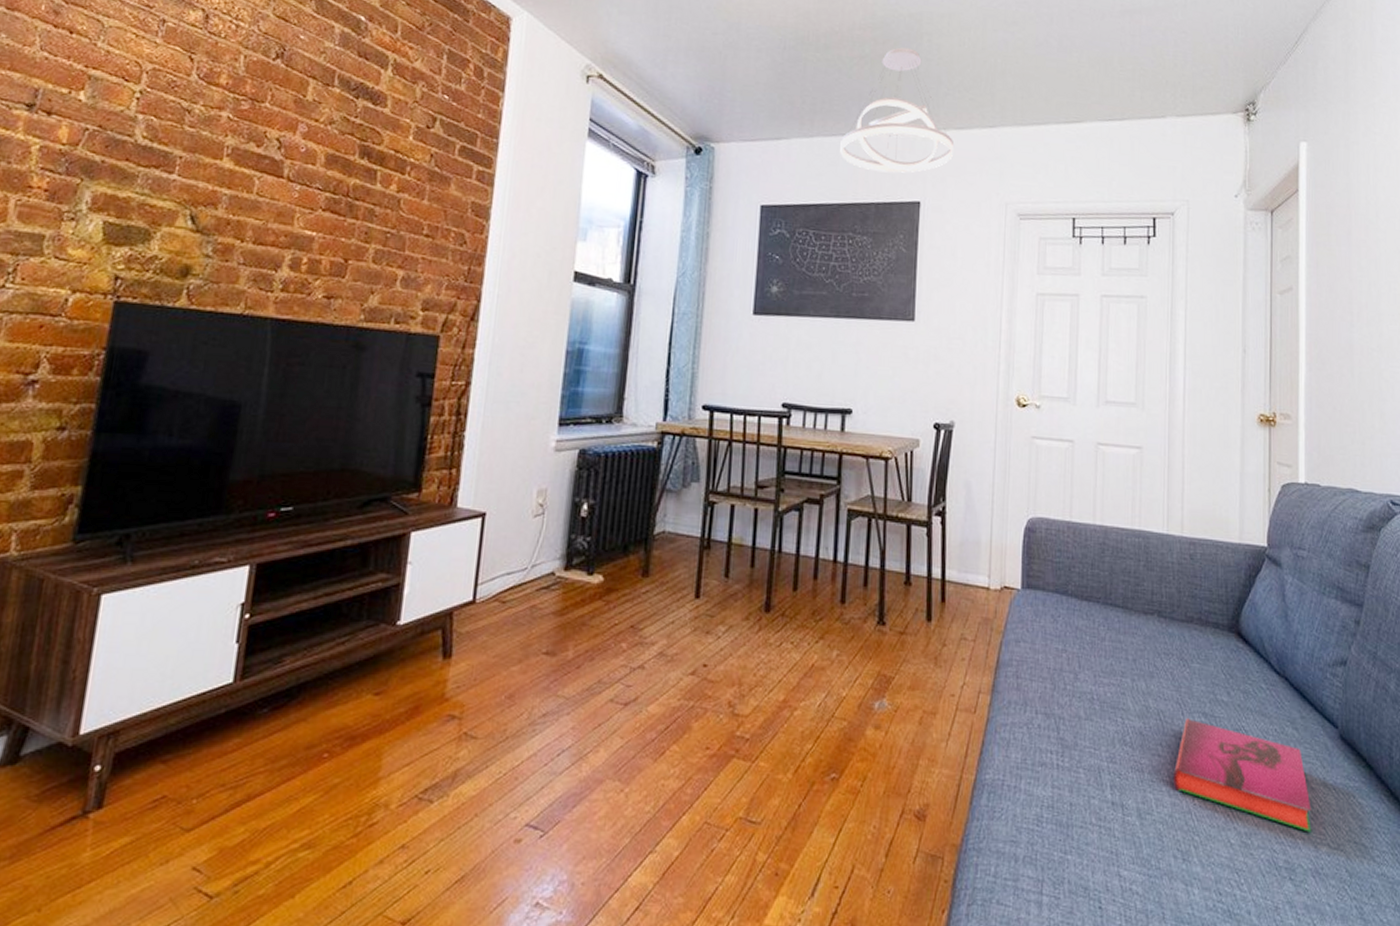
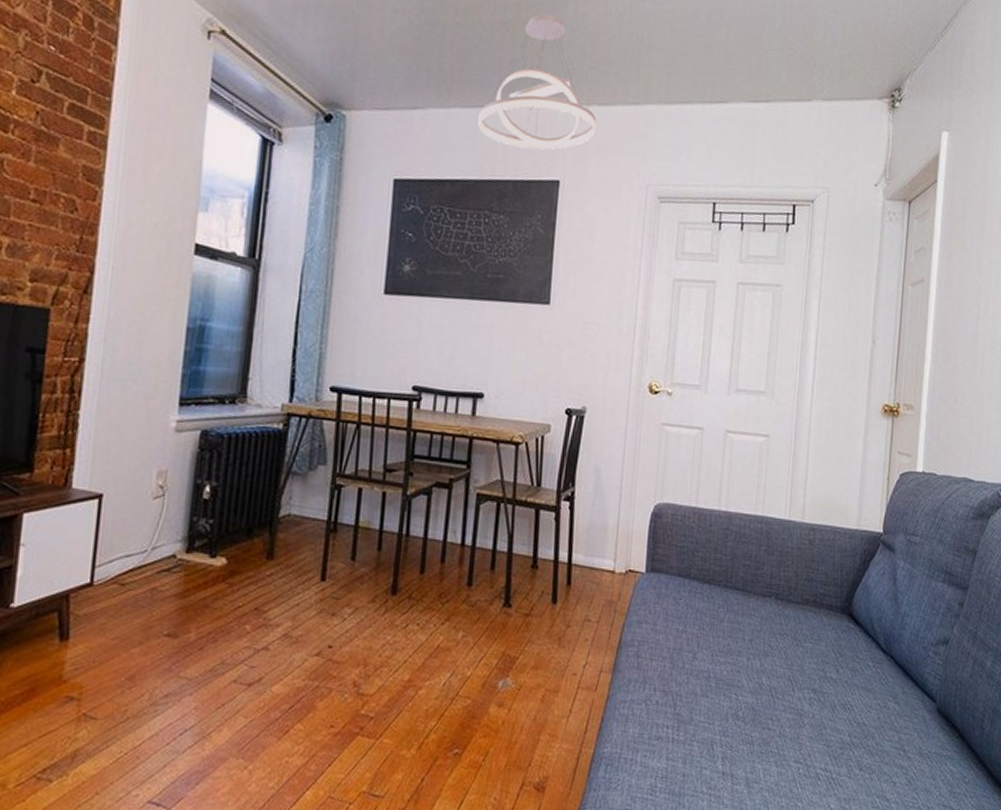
hardback book: present [1174,718,1312,832] -> none [781,694,907,797]

